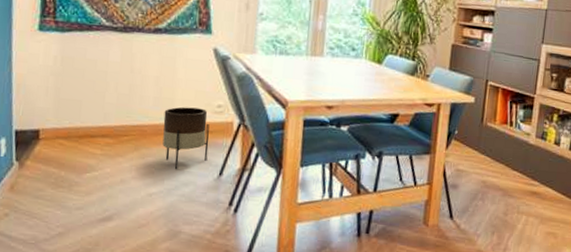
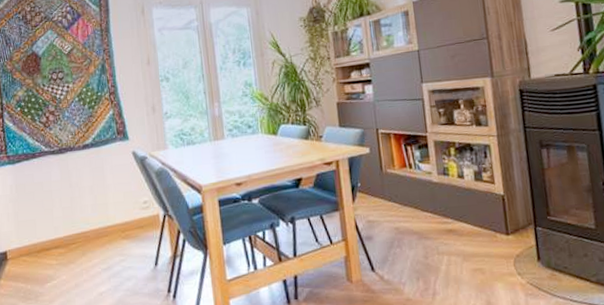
planter: present [162,107,209,170] -> none [101,207,143,267]

